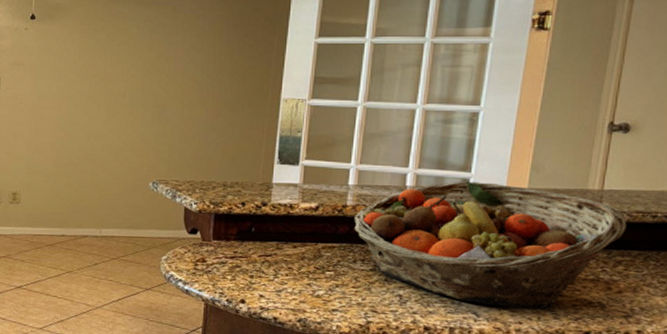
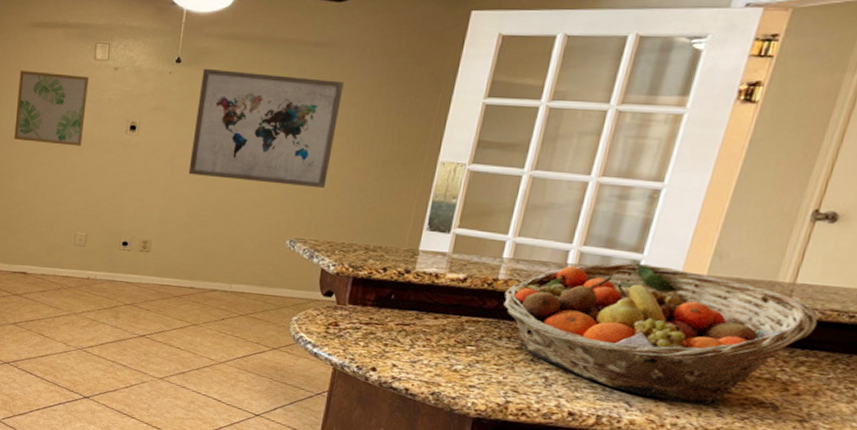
wall art: none [51,23,188,131] -> present [188,68,344,189]

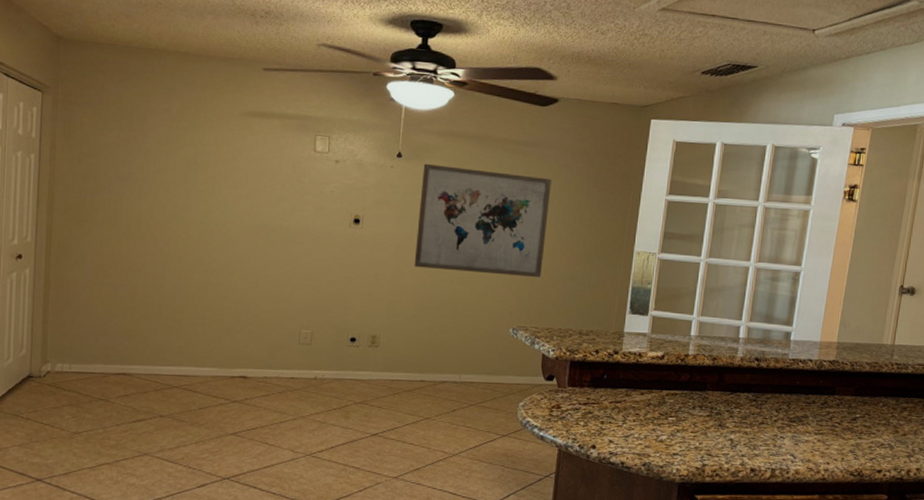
wall art: present [14,70,89,146] -> none [229,160,309,240]
fruit basket: present [503,262,818,408] -> none [694,334,911,453]

